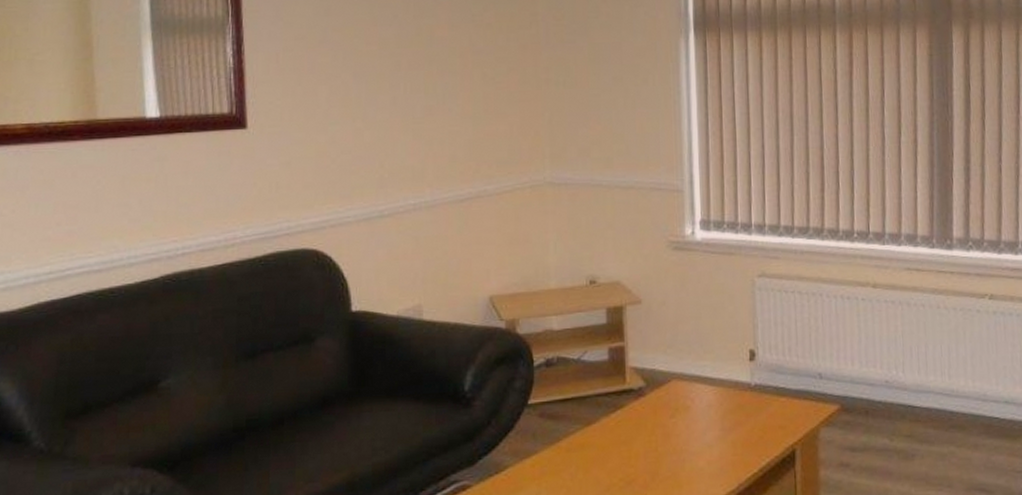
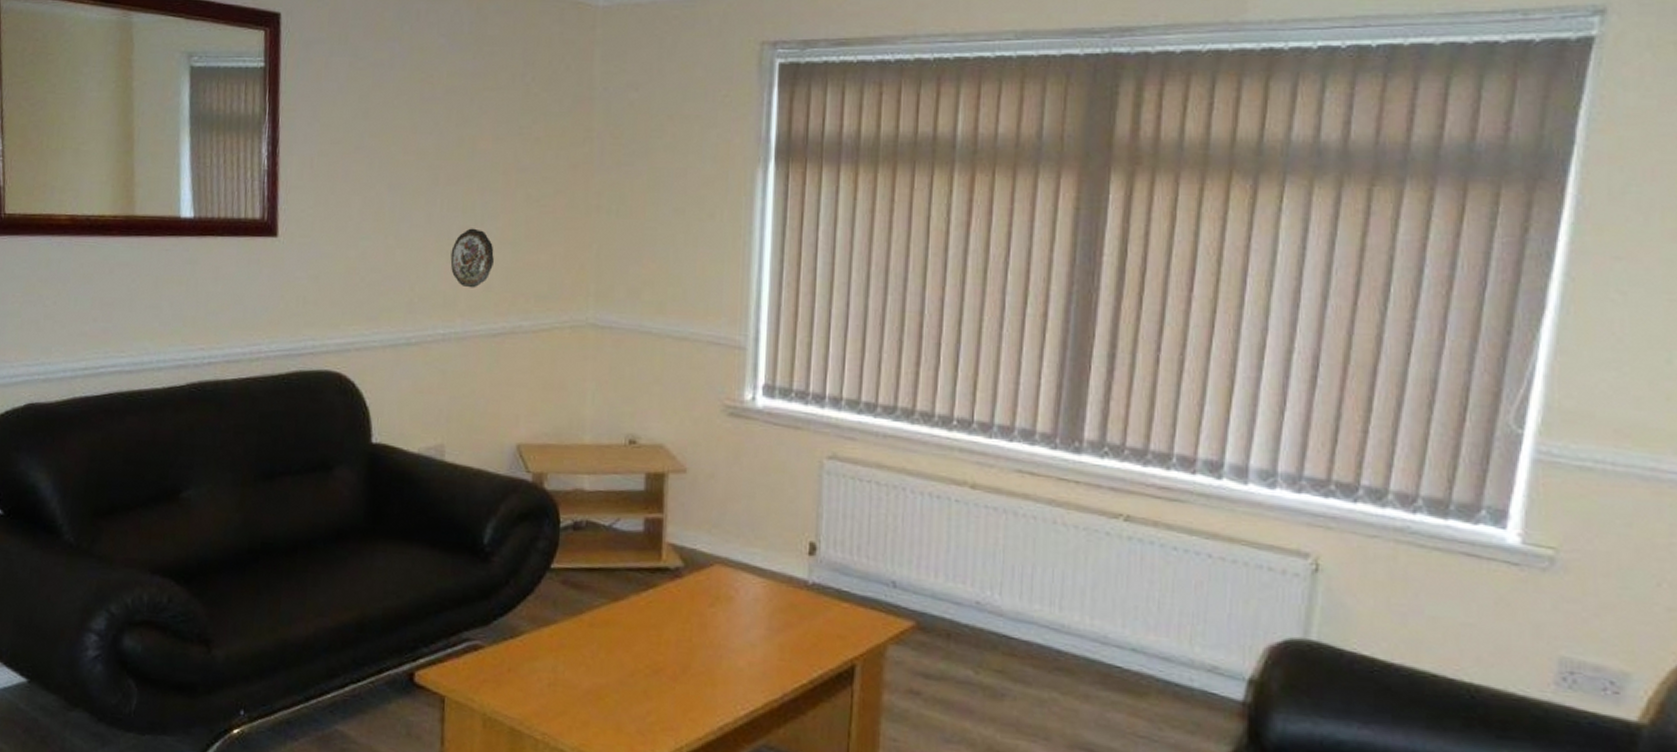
decorative plate: none [416,107,456,161] -> present [450,228,494,288]

